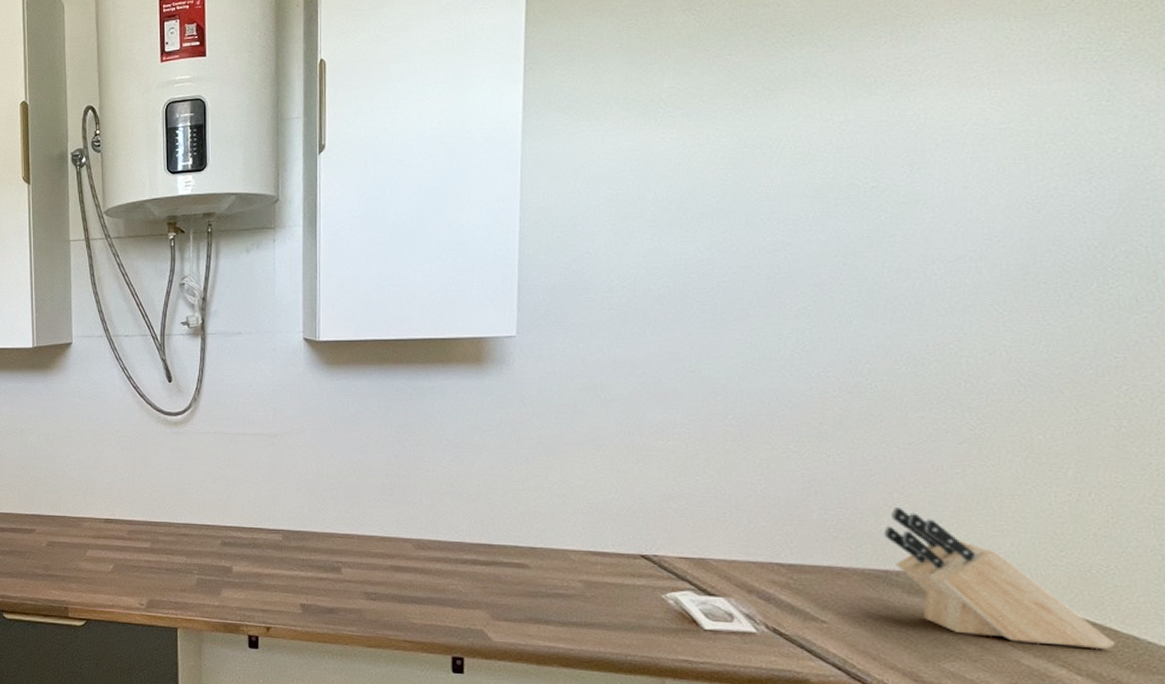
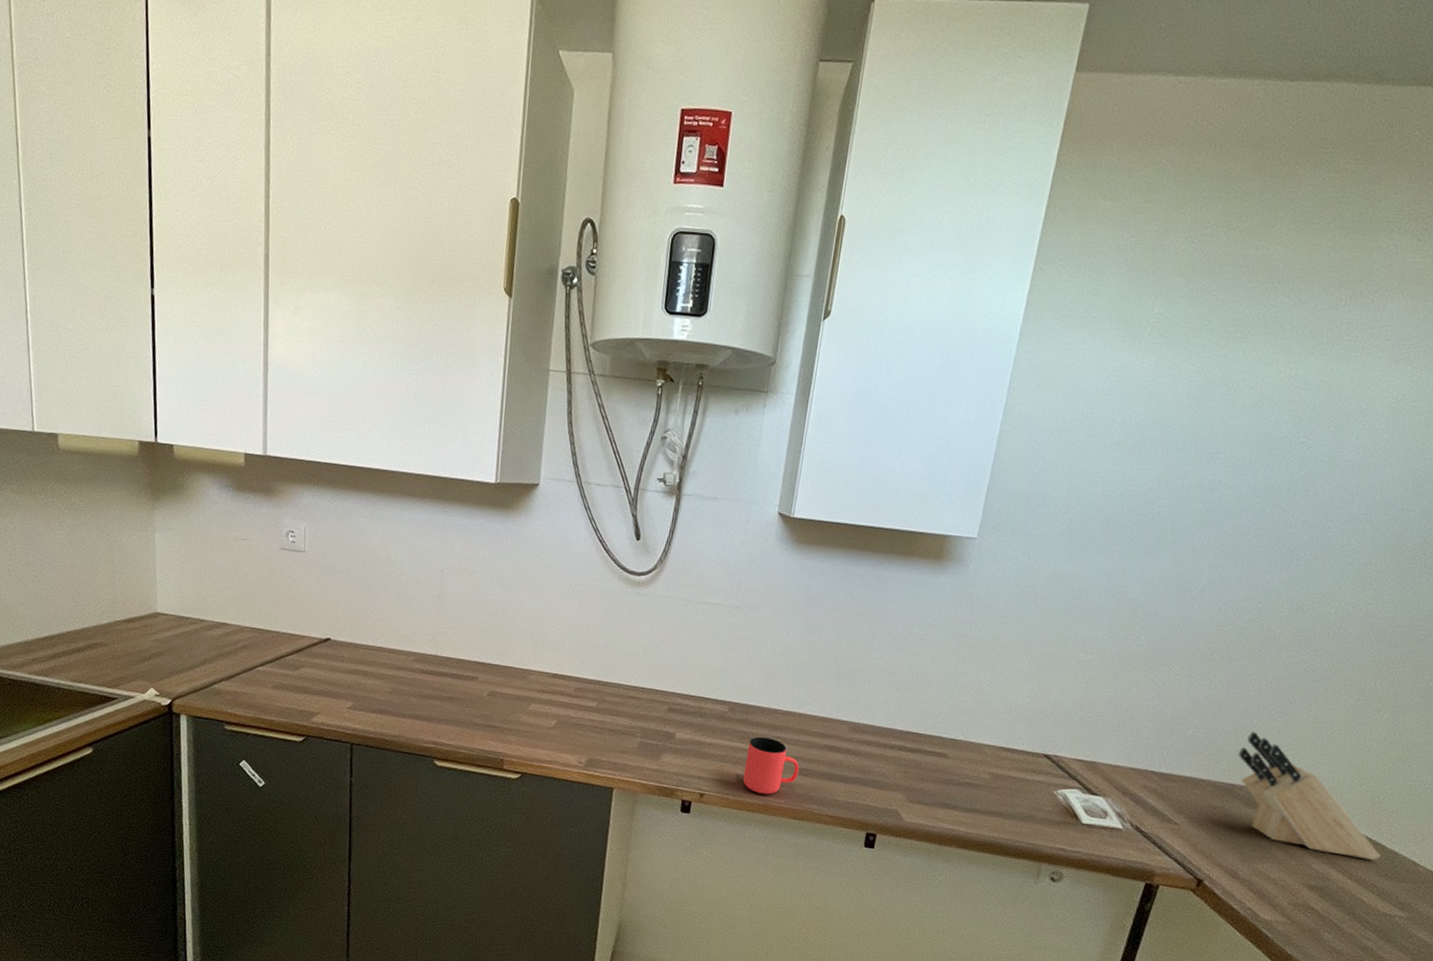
cup: none [308,563,366,623] -> present [742,736,799,795]

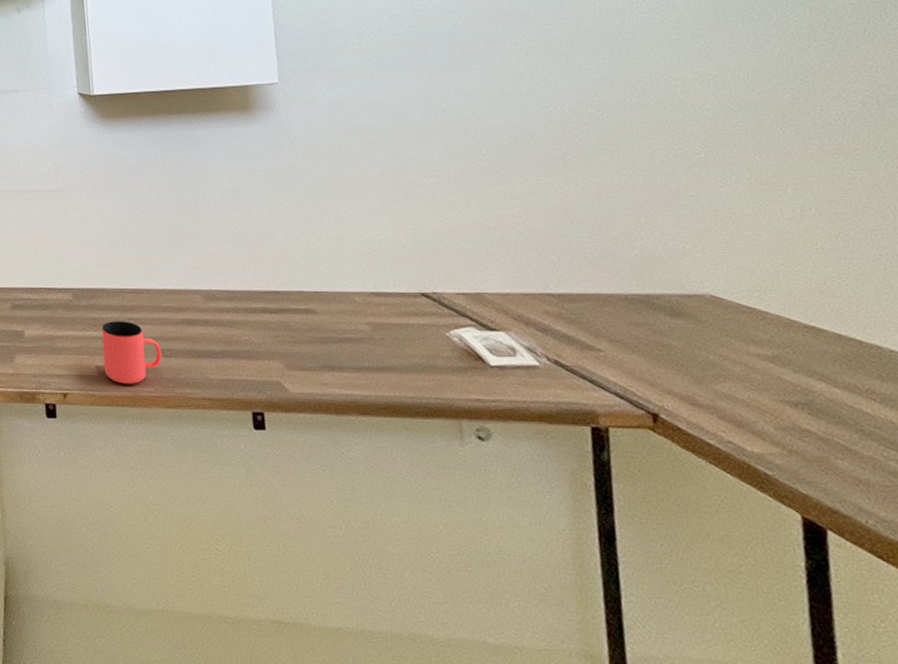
knife block: present [1238,732,1381,860] -> none [638,232,863,360]

